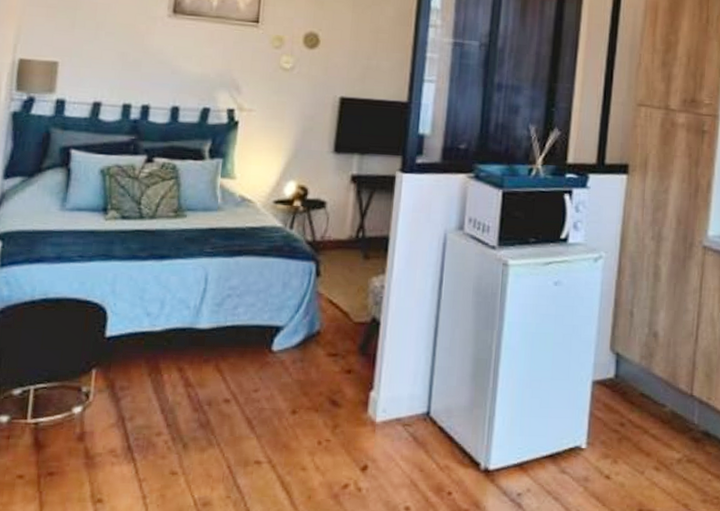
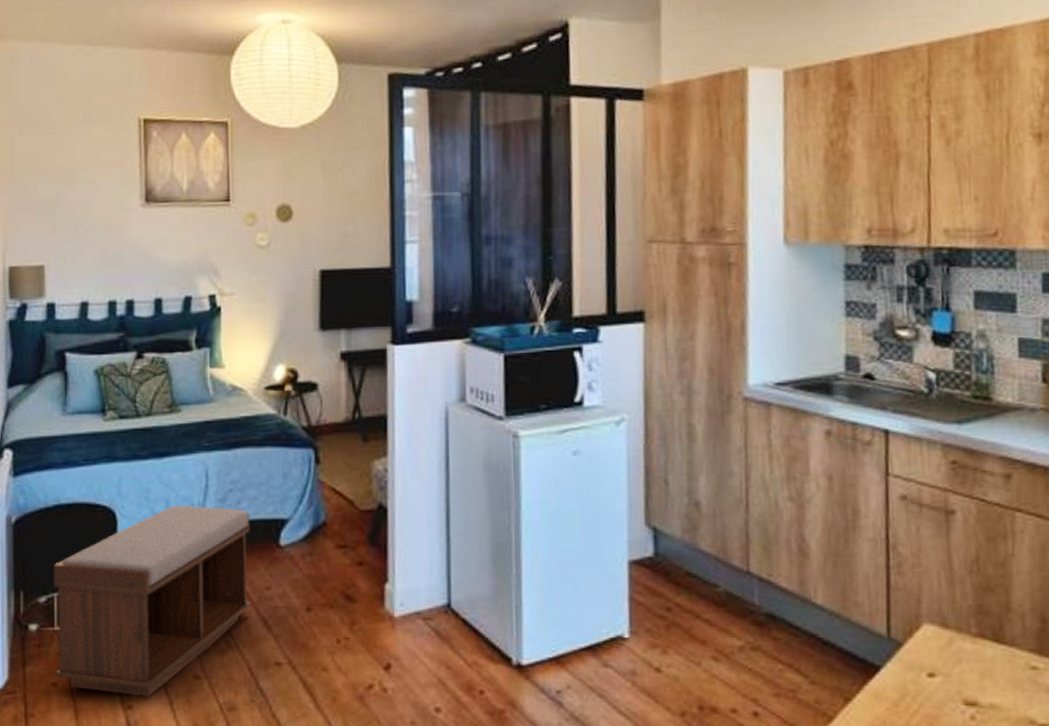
bench: none [22,307,246,491] -> present [53,505,251,697]

